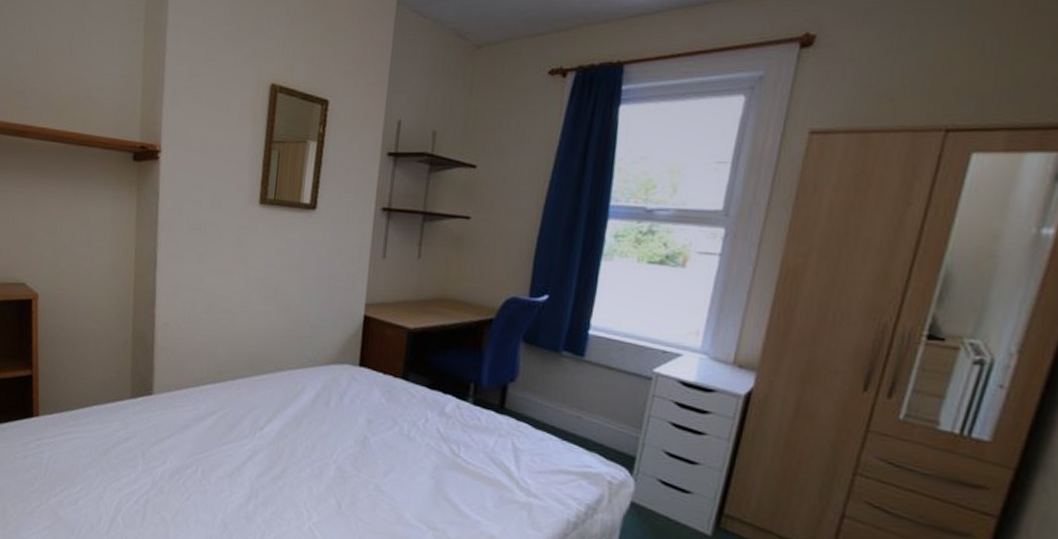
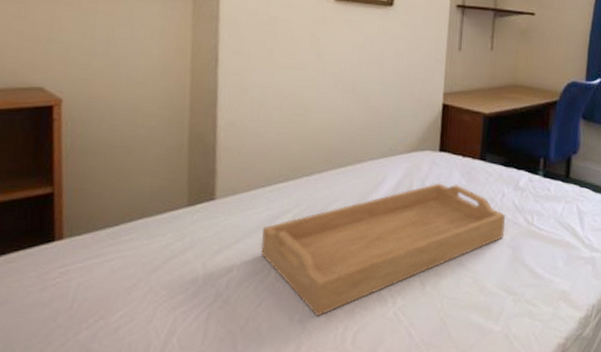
serving tray: none [189,399,428,519] -> present [260,183,505,317]

